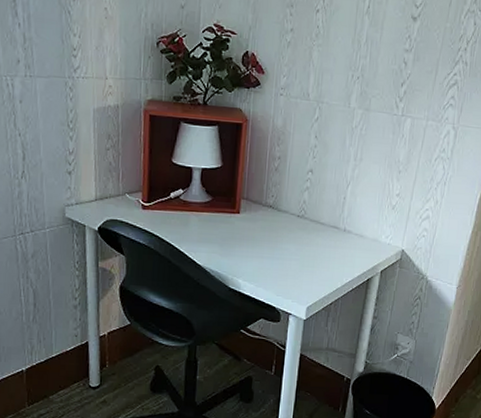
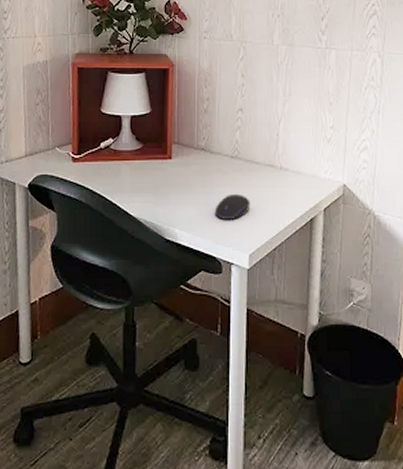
computer mouse: none [277,251,313,275] -> present [214,194,251,220]

